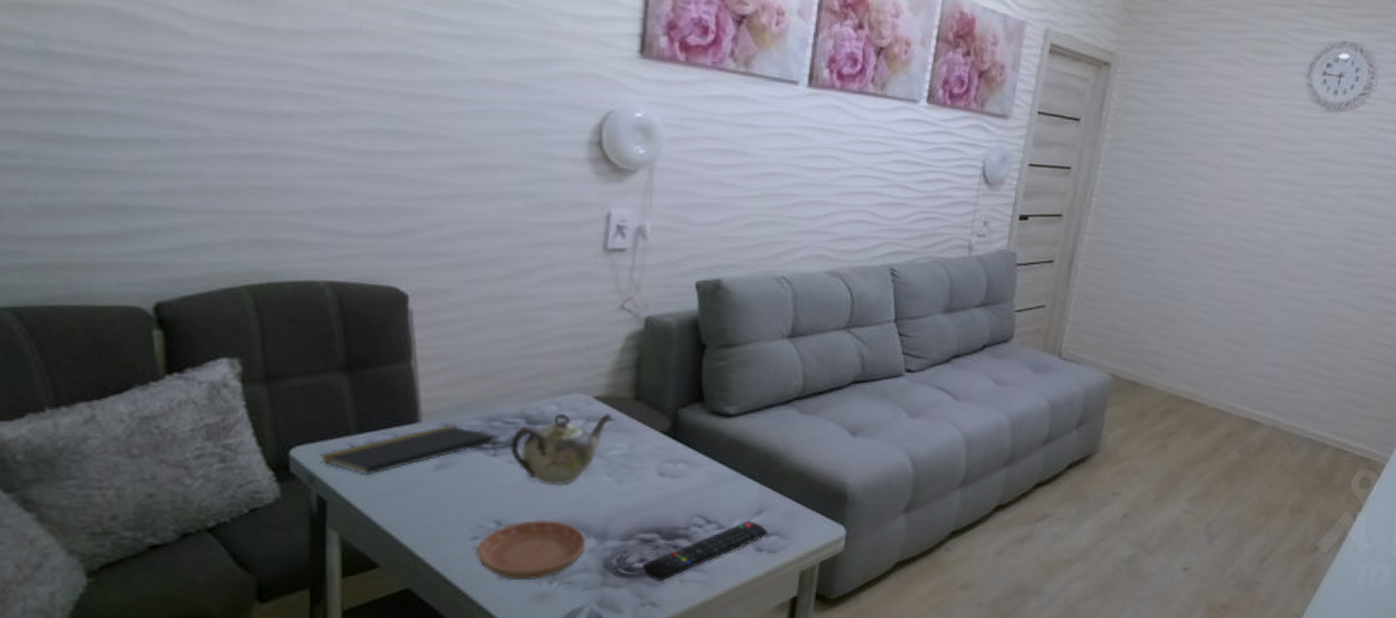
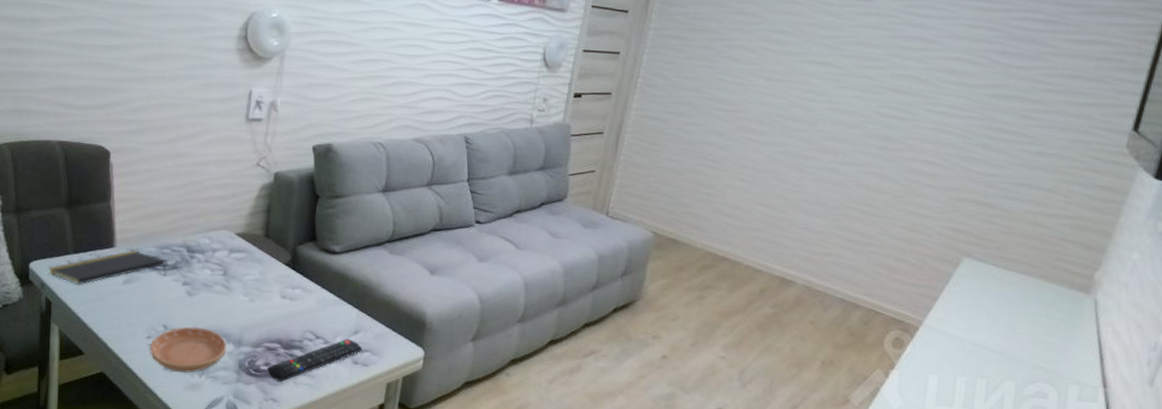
teapot: present [510,413,615,486] -> none [175,245,250,301]

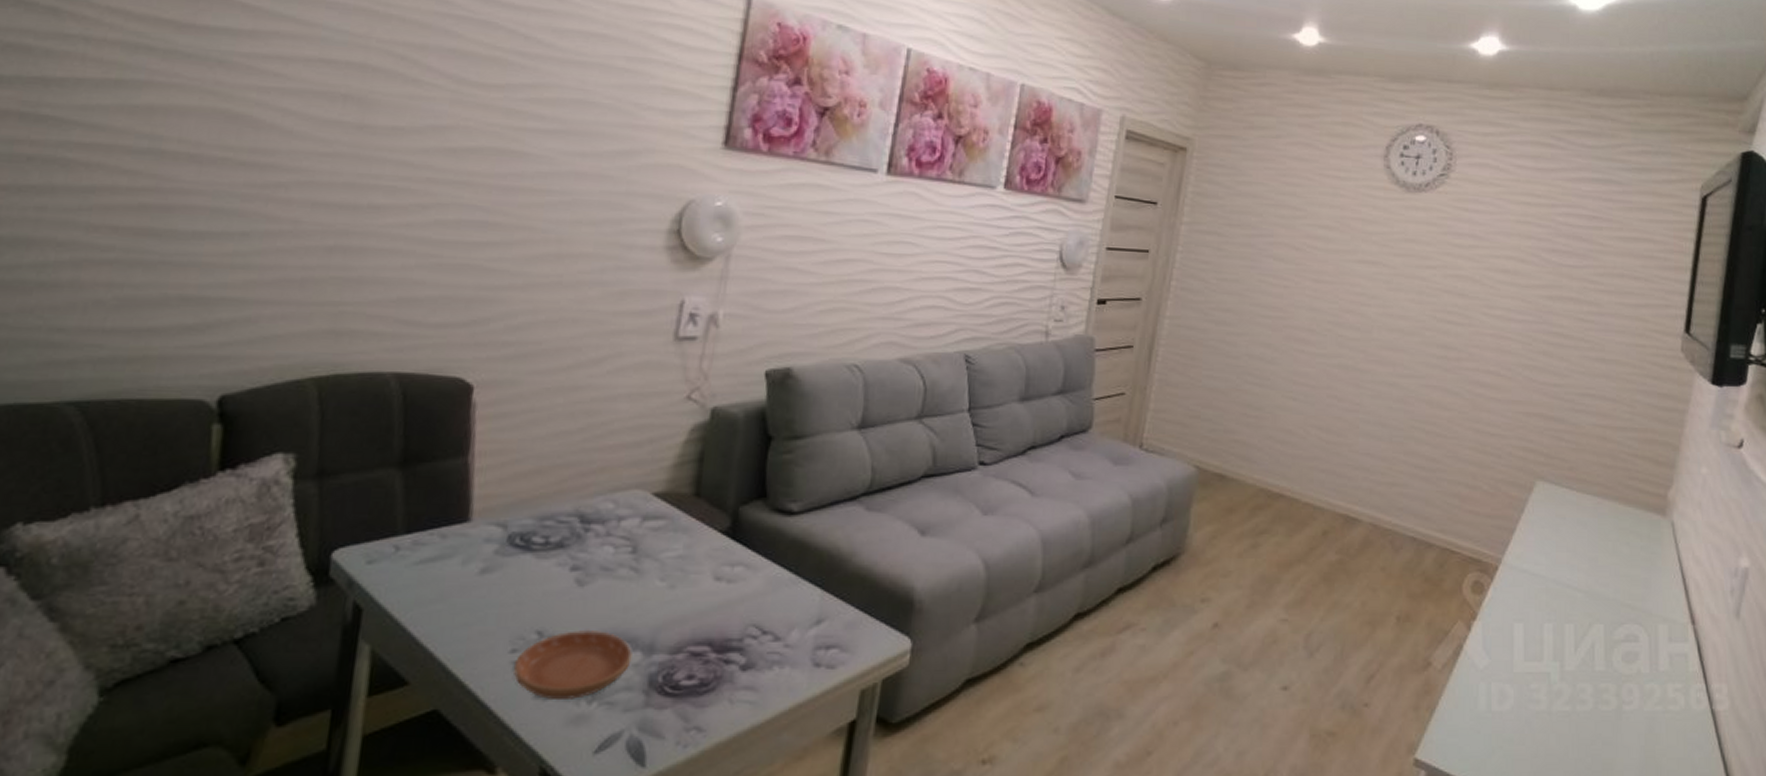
notepad: present [48,250,166,285] -> none [361,524,547,581]
remote control: present [266,338,363,382] -> none [689,631,828,701]

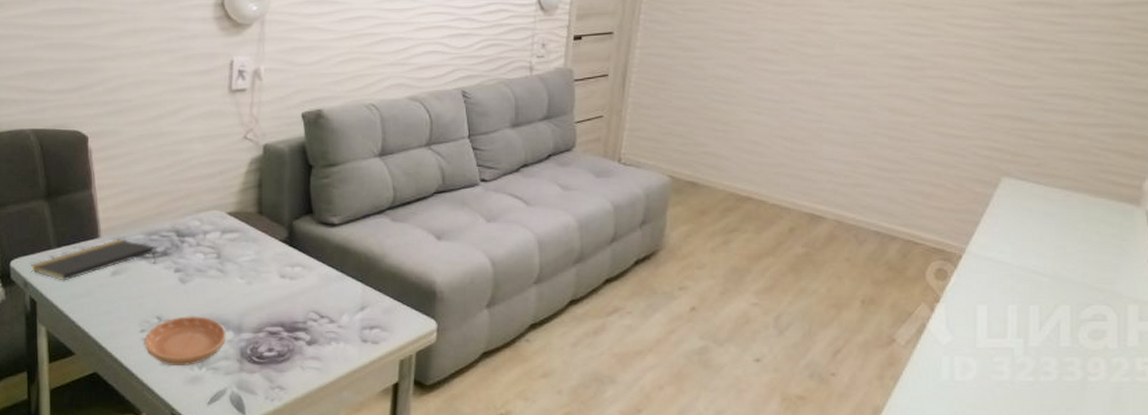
notepad: none [361,524,547,581] -> present [31,239,156,281]

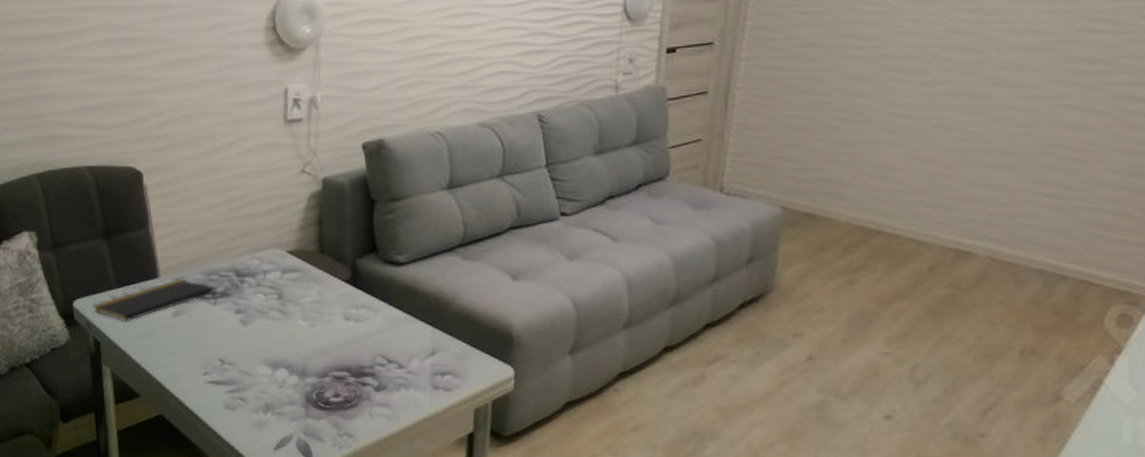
saucer: present [145,315,226,365] -> none [208,358,291,410]

